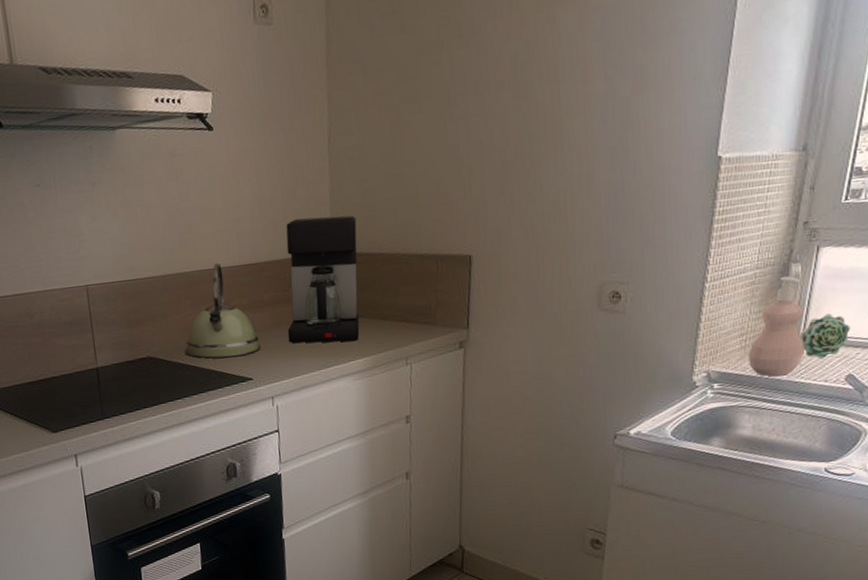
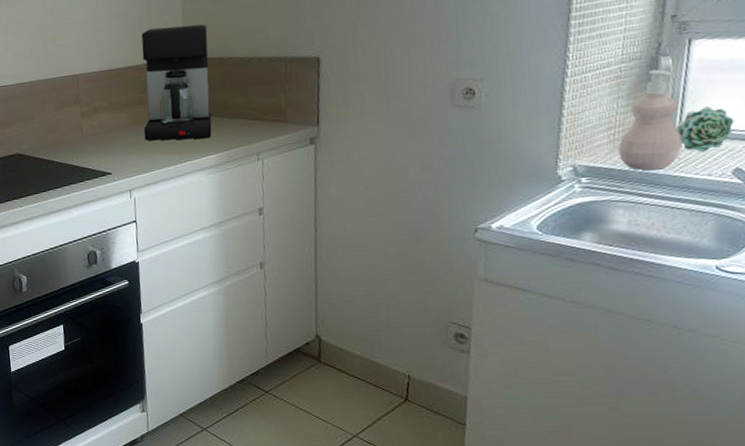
kettle: present [184,262,261,359] -> none [49,69,119,155]

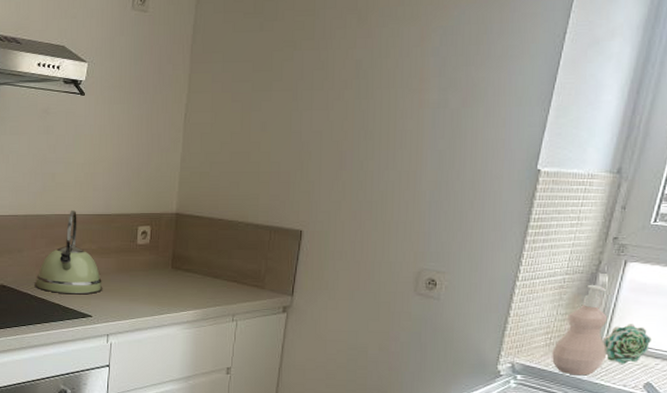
kettle: none [49,69,119,155] -> present [34,209,103,295]
coffee maker: present [141,24,212,141] -> none [128,179,202,294]

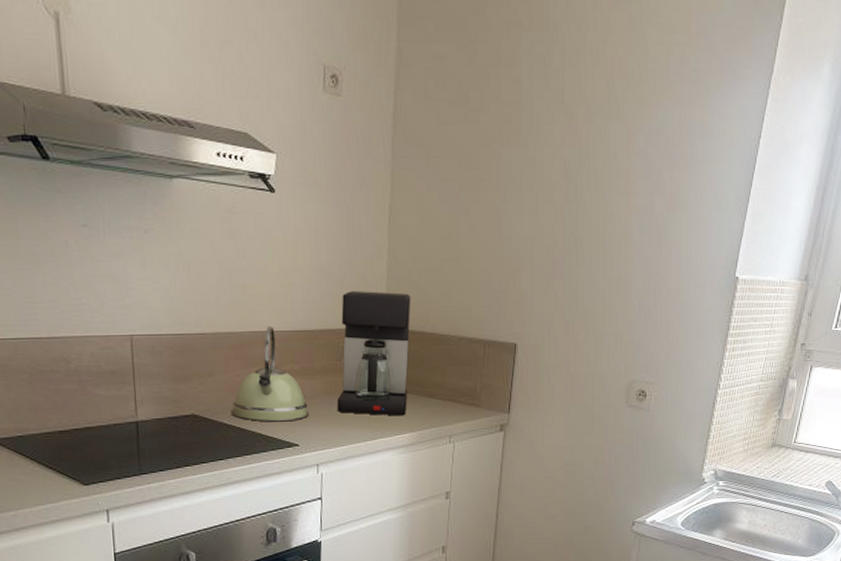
coffee maker: none [128,179,202,294] -> present [337,290,411,416]
soap bottle: present [552,284,608,376] -> none [749,390,796,479]
succulent plant: present [604,324,651,365] -> none [793,426,832,466]

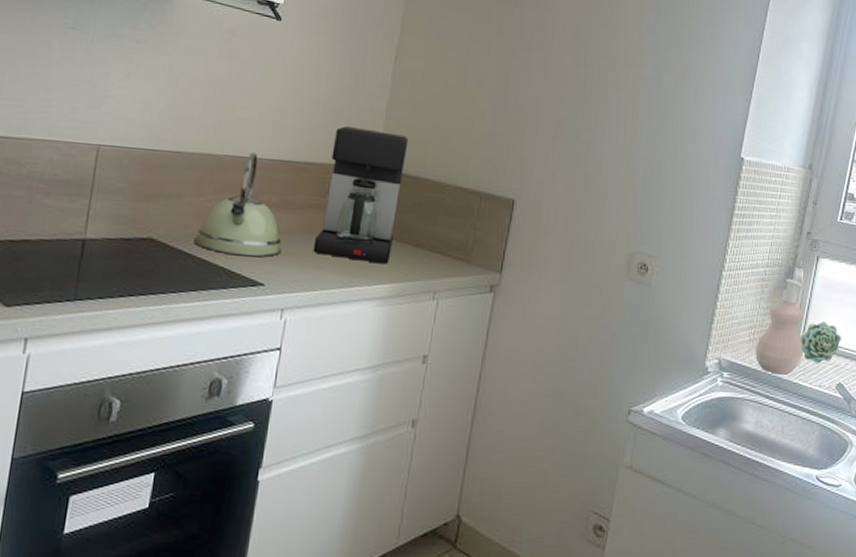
soap bottle: none [749,390,796,479] -> present [755,278,804,375]
succulent plant: none [793,426,832,466] -> present [801,321,841,365]

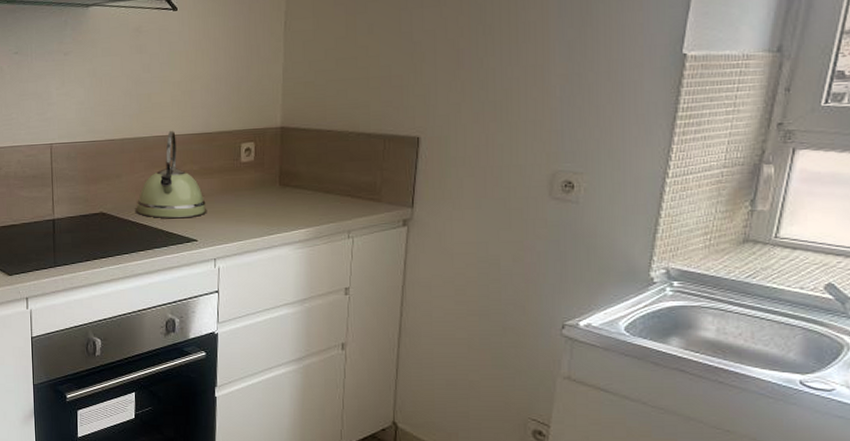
coffee maker: present [313,125,409,264] -> none [233,93,307,212]
soap bottle: present [755,278,804,375] -> none [713,176,777,279]
succulent plant: present [801,321,841,365] -> none [773,218,831,265]

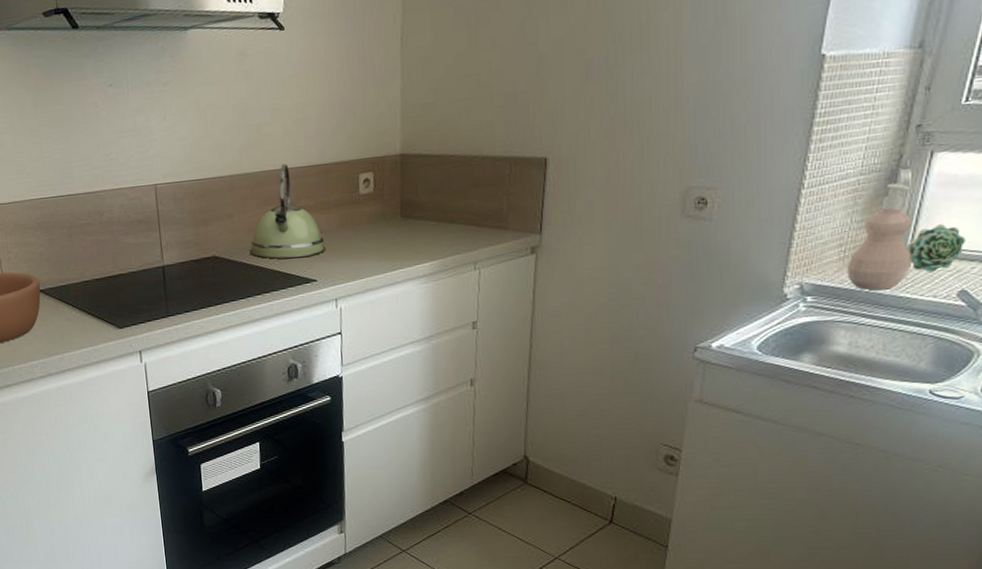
soap bottle: none [713,176,777,279] -> present [847,182,912,291]
succulent plant: none [773,218,831,265] -> present [908,224,966,273]

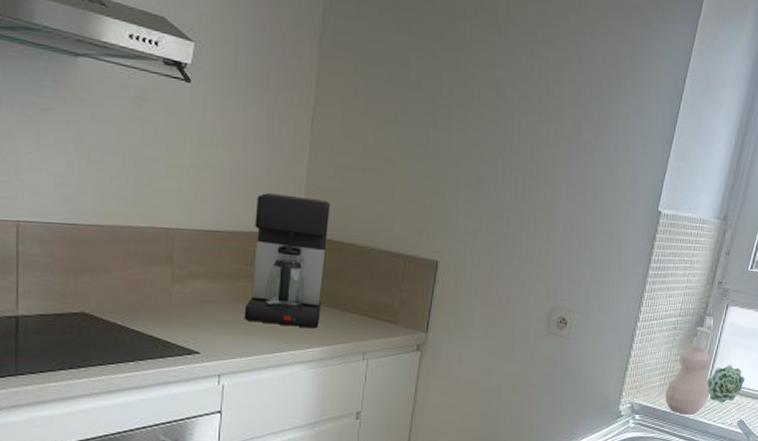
kettle: present [249,163,326,260] -> none [126,222,213,327]
coffee maker: none [353,116,428,246] -> present [244,192,331,329]

